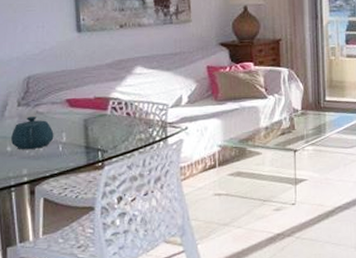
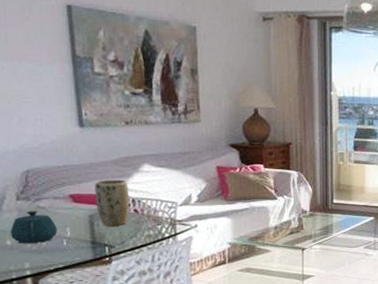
plant pot: none [90,82,123,130] -> present [94,179,130,226]

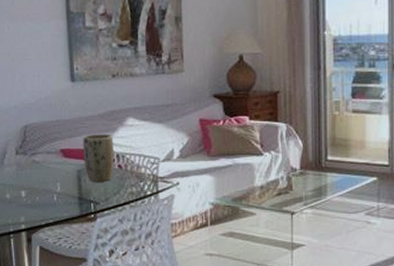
teapot: present [9,210,57,244] -> none [9,164,49,198]

